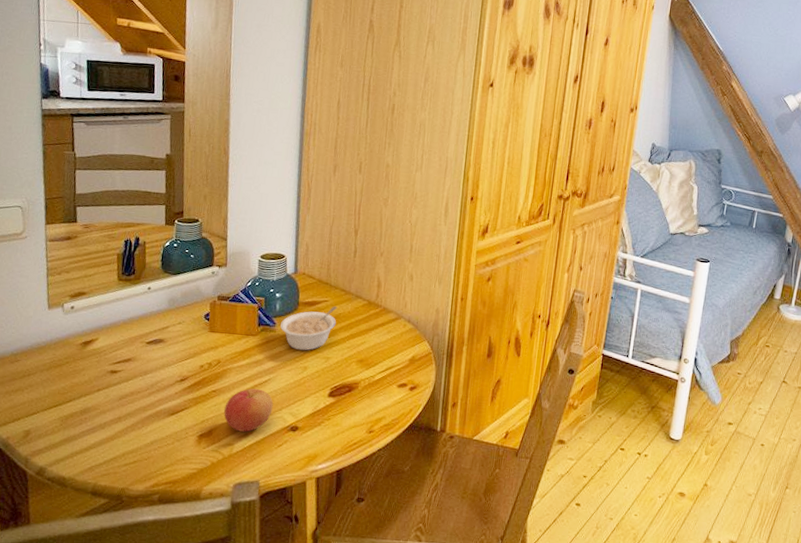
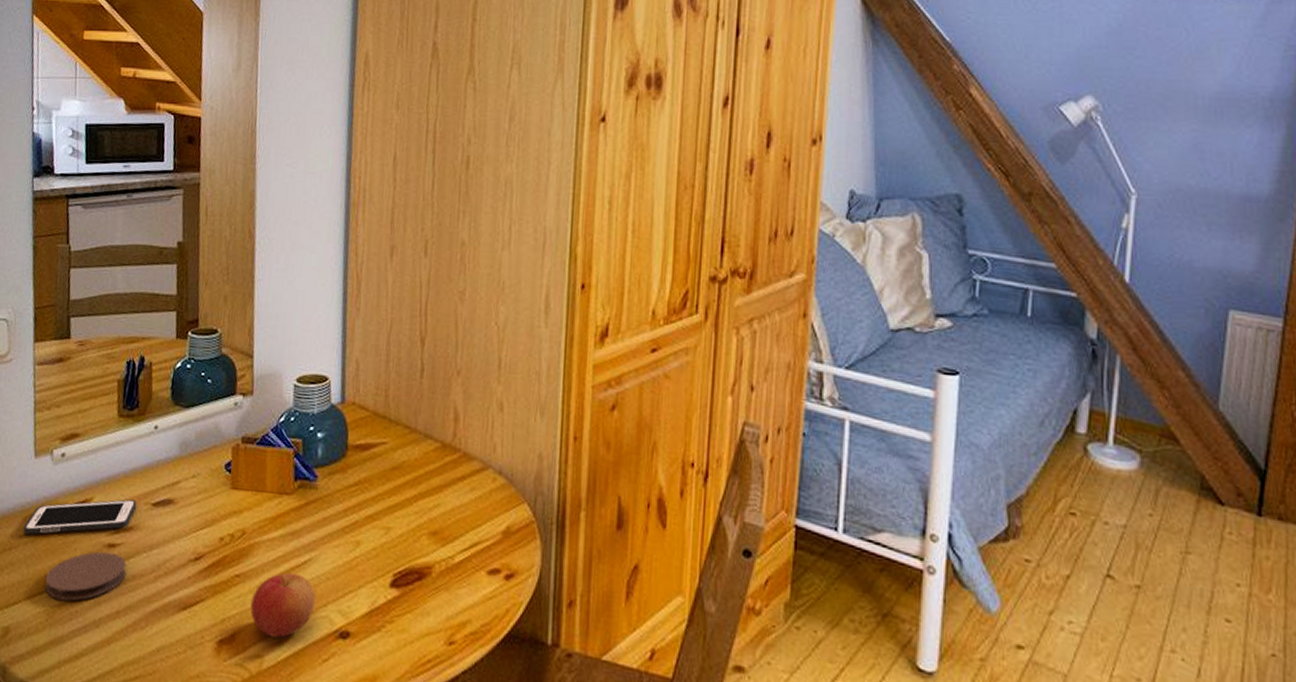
cell phone: none [39,339,134,365] -> present [23,499,136,535]
coaster: none [59,376,126,411] -> present [45,551,126,601]
legume: present [280,306,337,351] -> none [324,450,400,517]

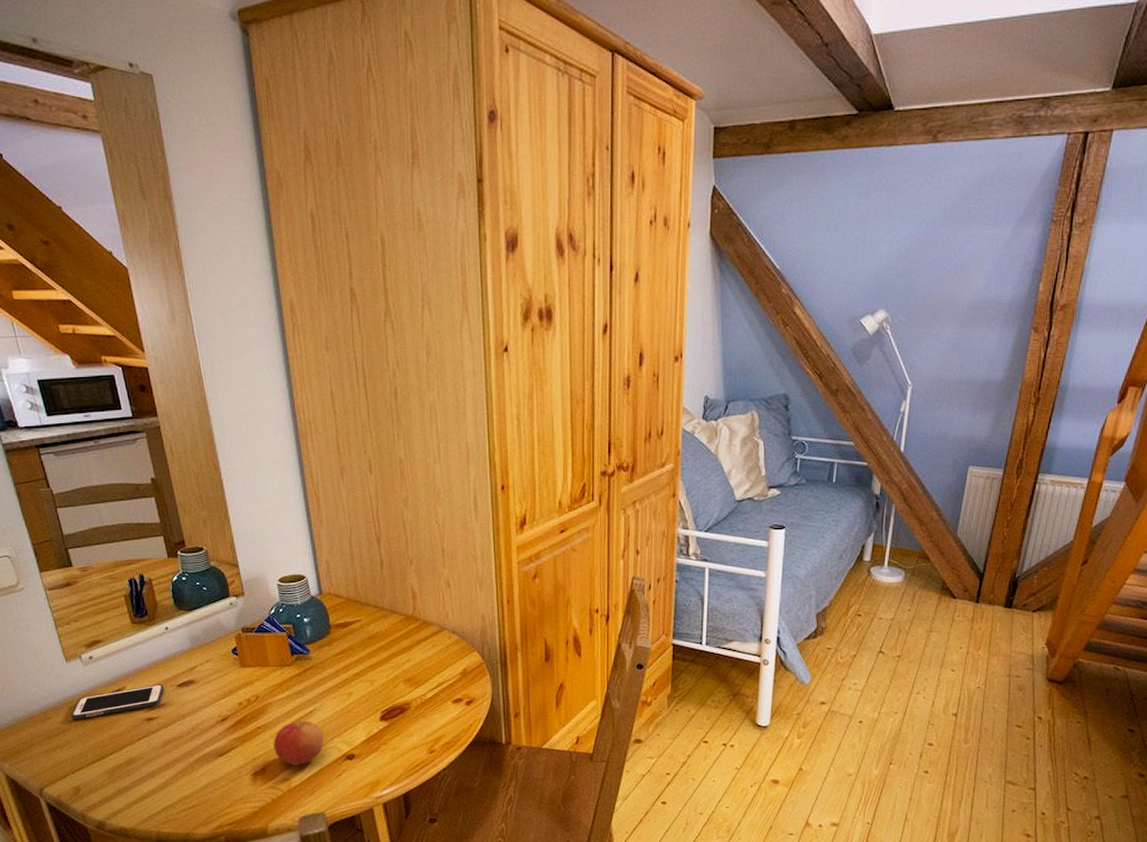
coaster: present [45,551,126,601] -> none [100,724,168,762]

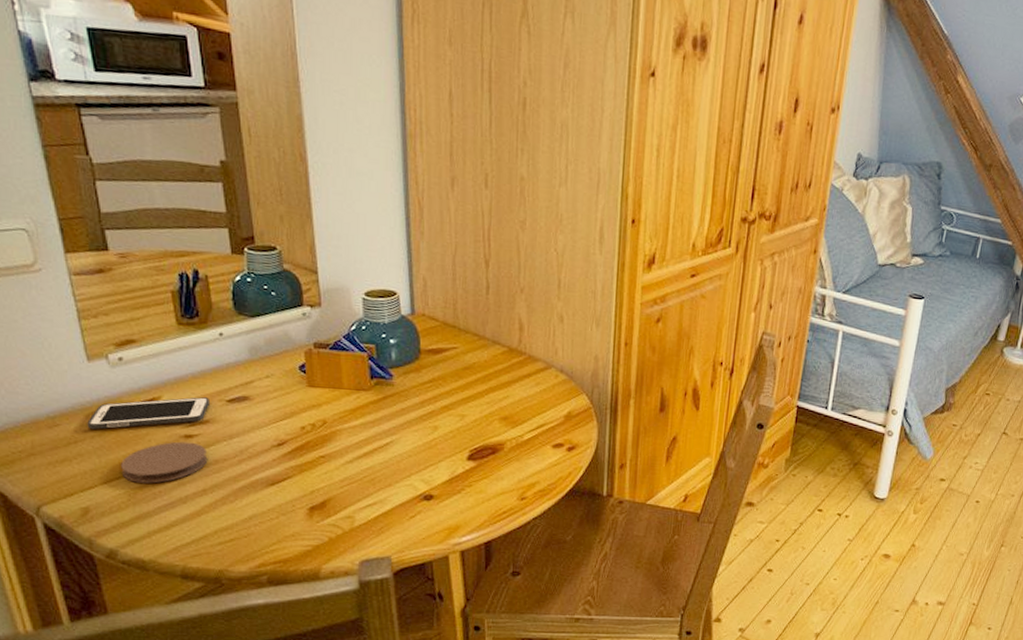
coaster: none [100,724,168,762] -> present [121,441,208,484]
apple: present [273,721,324,766] -> none [338,453,400,503]

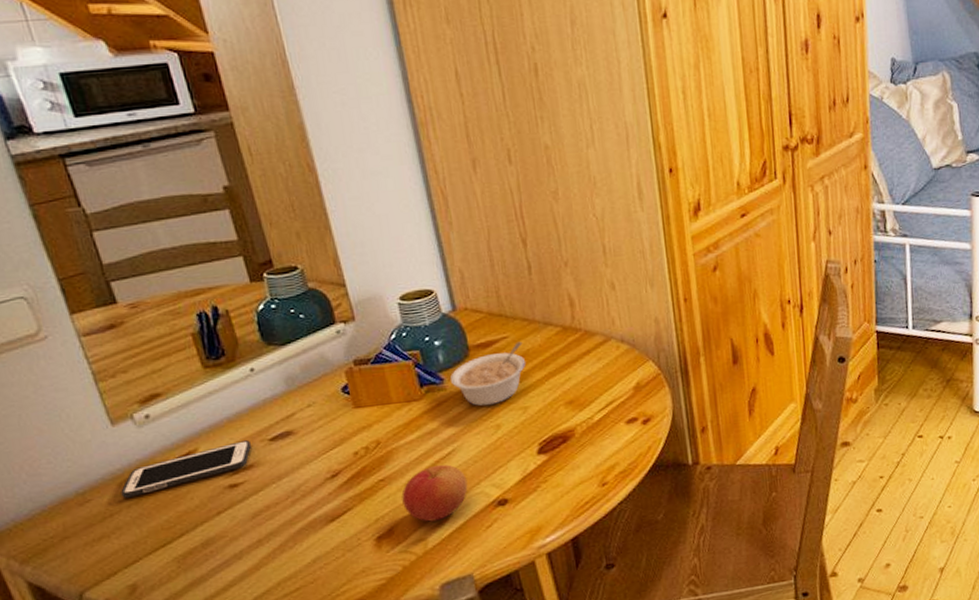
coaster: present [121,441,208,484] -> none [164,491,259,547]
apple: none [338,453,400,503] -> present [401,464,468,522]
legume: none [399,354,470,408] -> present [450,341,525,406]

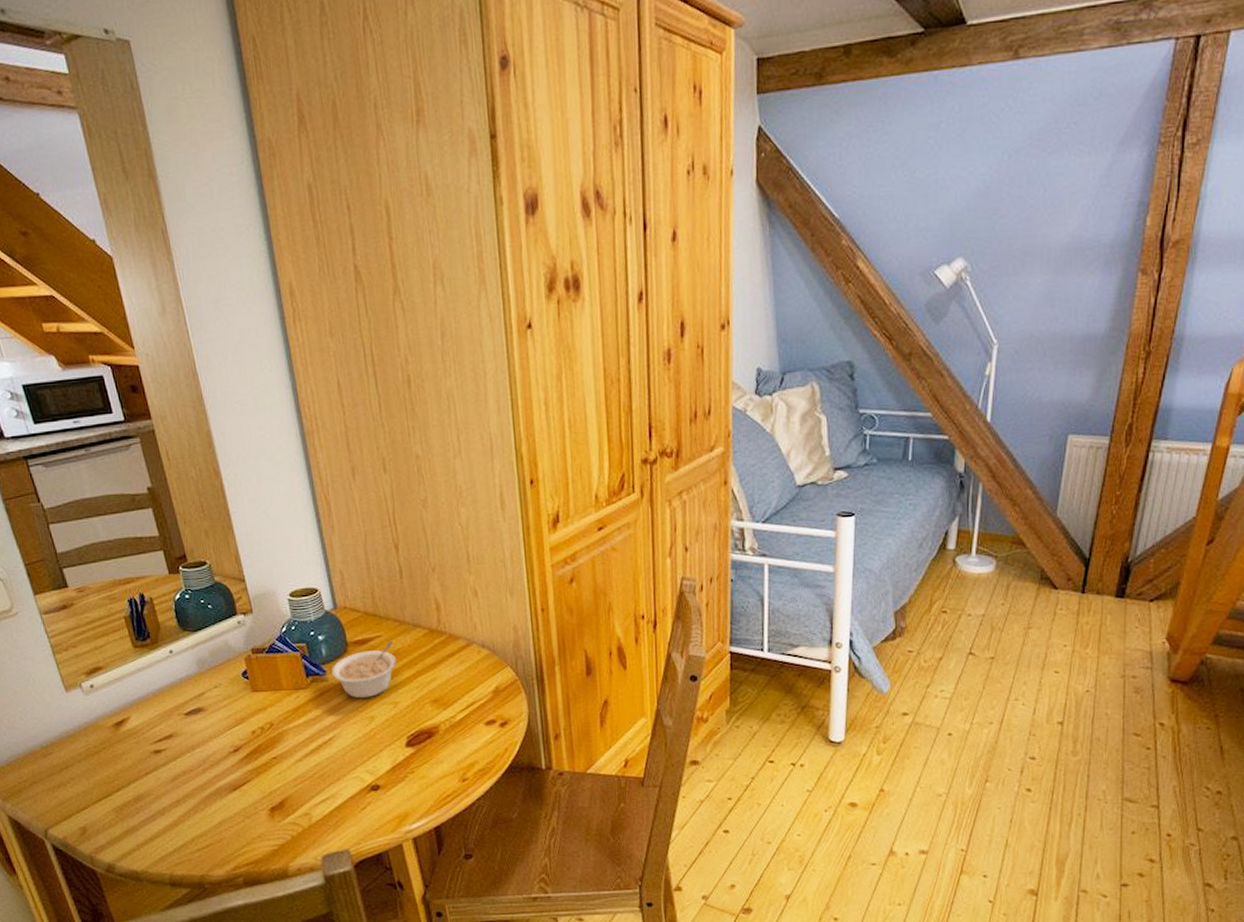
cell phone: present [120,440,251,498] -> none [73,713,171,754]
apple: present [401,464,468,522] -> none [290,749,346,799]

